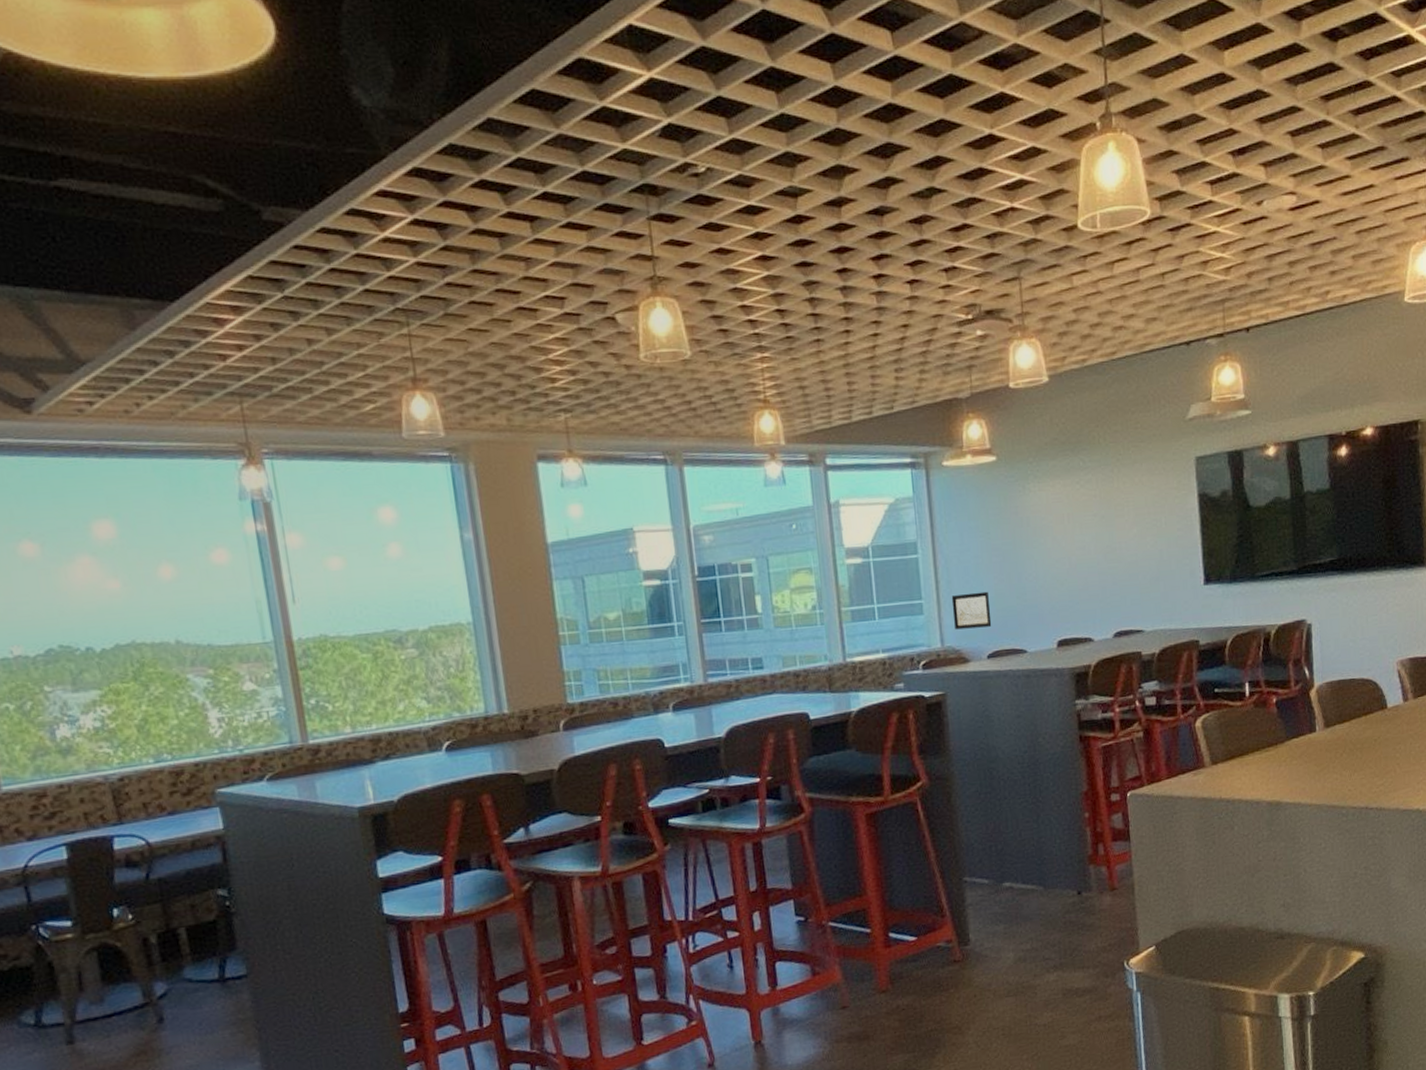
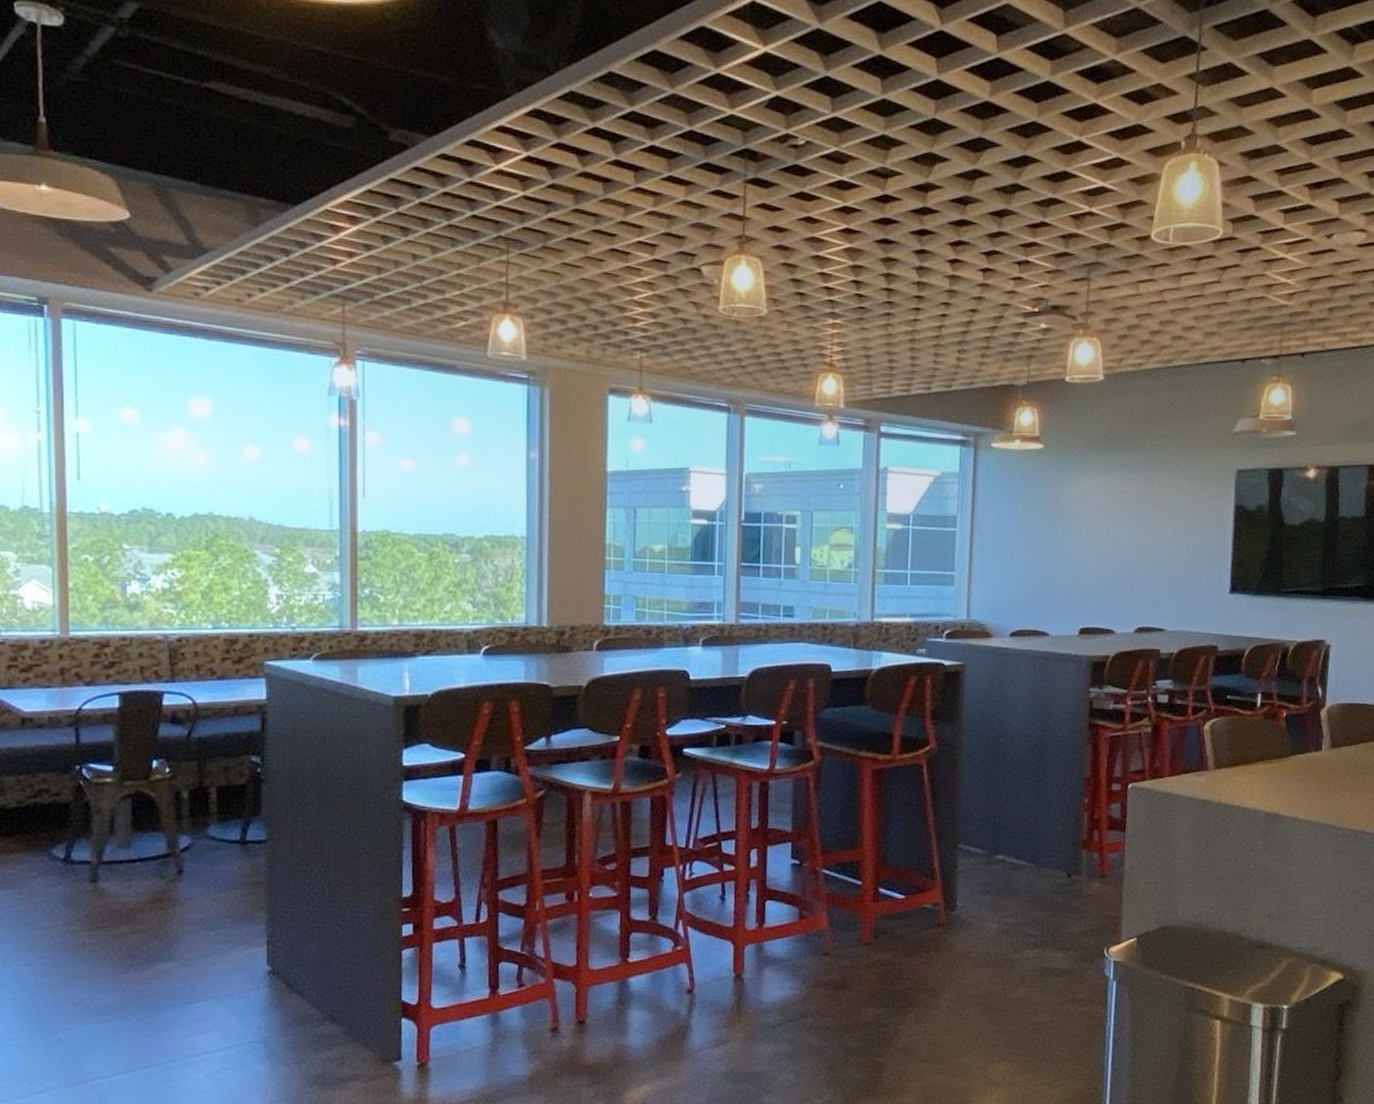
wall art: present [951,591,992,630] -> none [982,571,1019,606]

